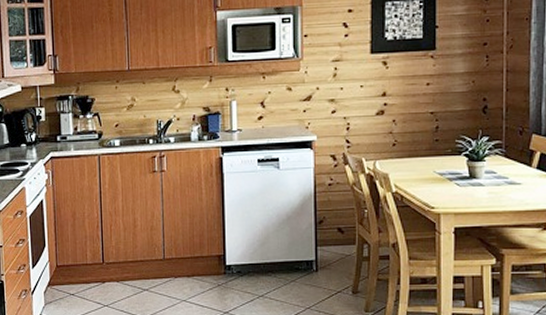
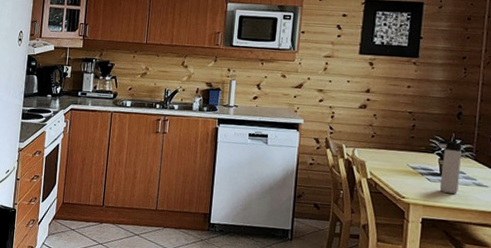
thermos bottle: none [464,137,490,196] -> present [438,138,462,194]

